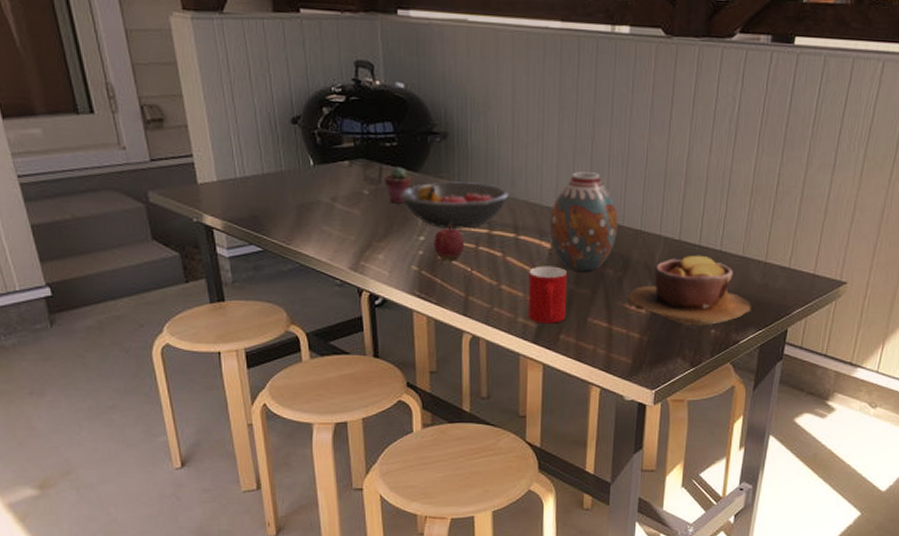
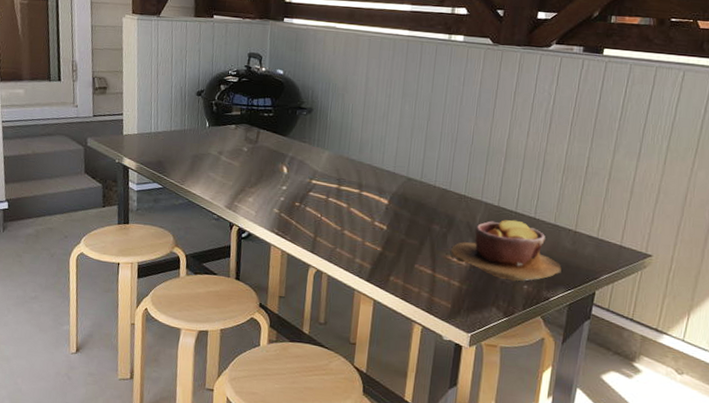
potted succulent: present [385,167,412,204] -> none [260,132,282,160]
fruit bowl: present [400,181,509,229] -> none [271,145,357,183]
apple: present [434,222,464,261] -> none [293,177,317,208]
cup: present [528,266,567,324] -> none [364,217,400,267]
vase: present [549,172,619,271] -> none [387,144,447,226]

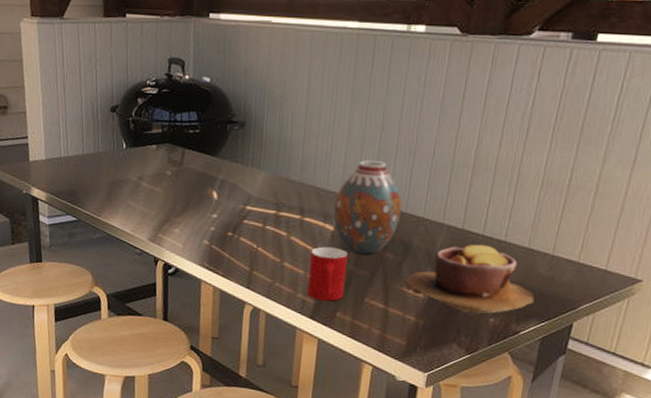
cup: none [364,217,400,267] -> present [307,246,347,302]
vase: none [387,144,447,226] -> present [333,160,402,254]

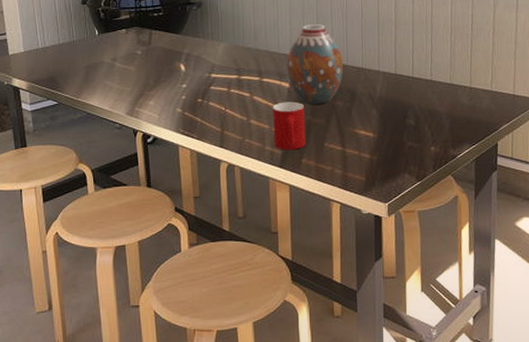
bowl: present [405,244,535,314] -> none [356,85,464,145]

